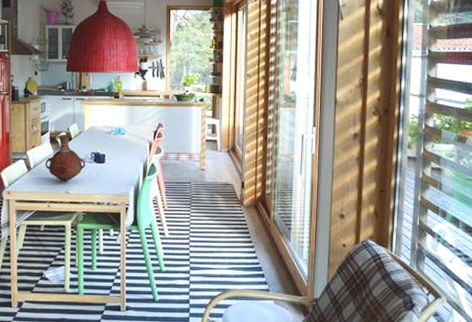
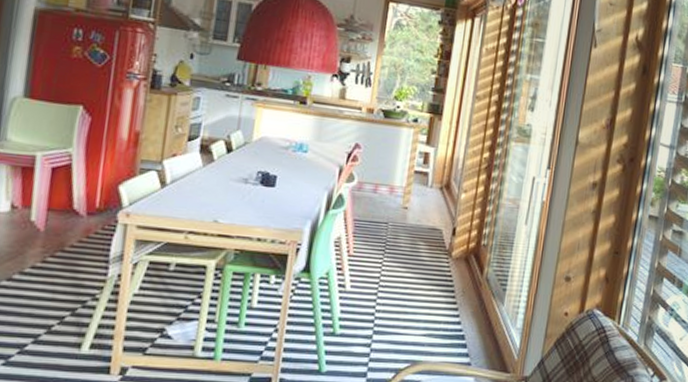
vase: present [46,134,86,182] -> none [189,142,248,207]

